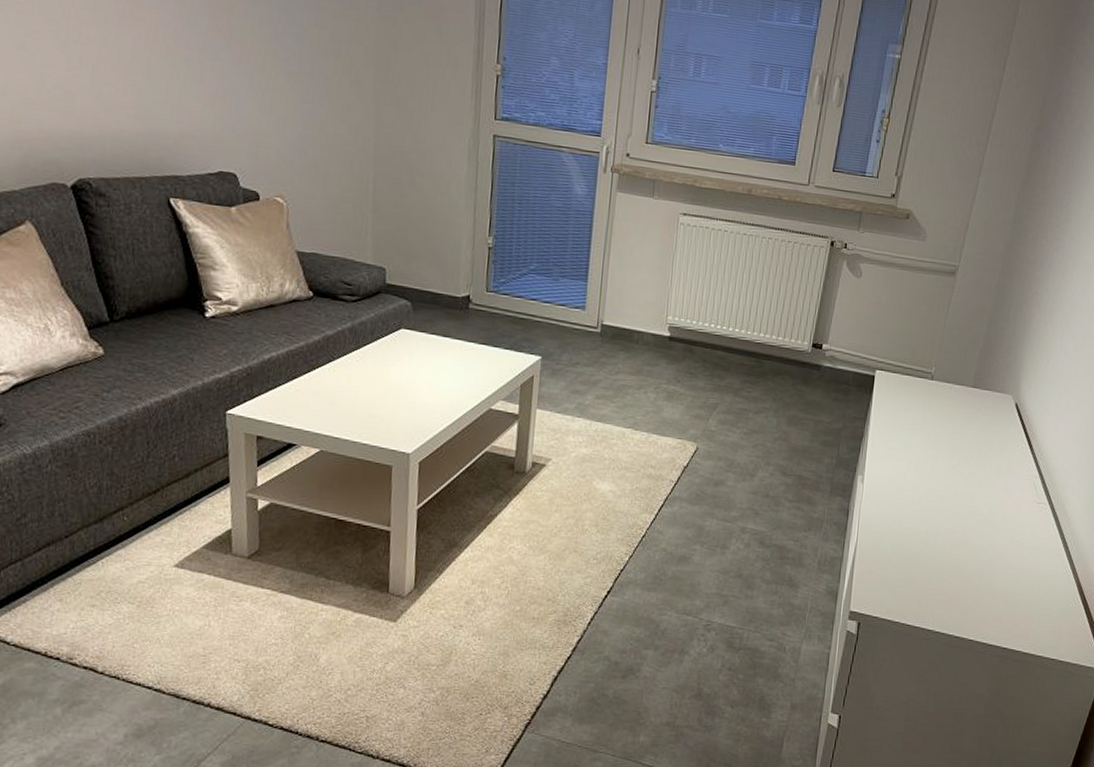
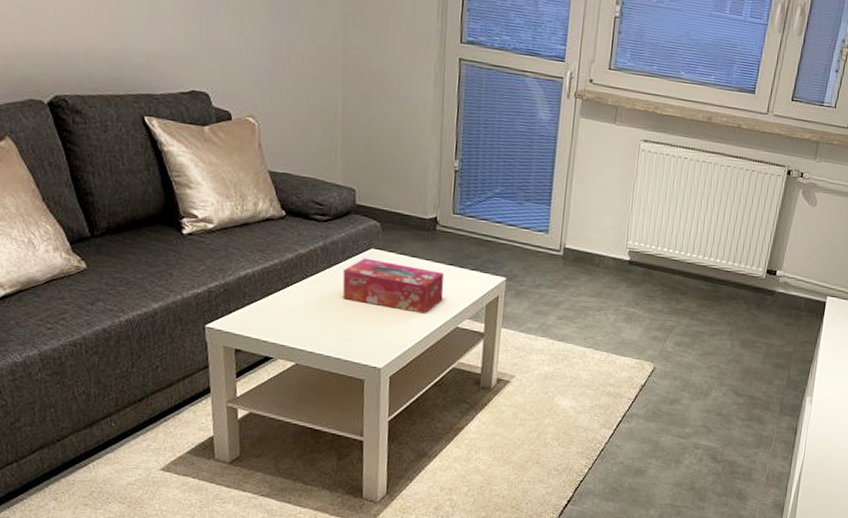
tissue box: none [370,338,477,396] -> present [342,258,444,314]

